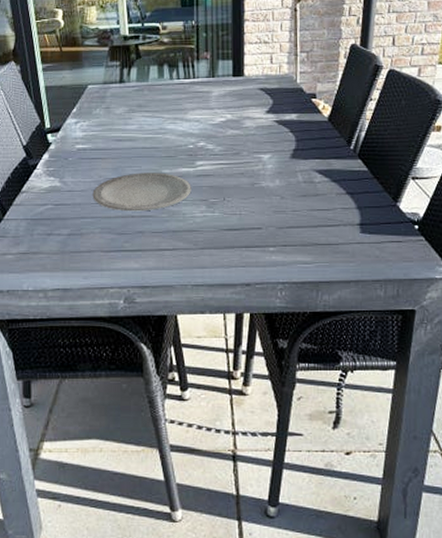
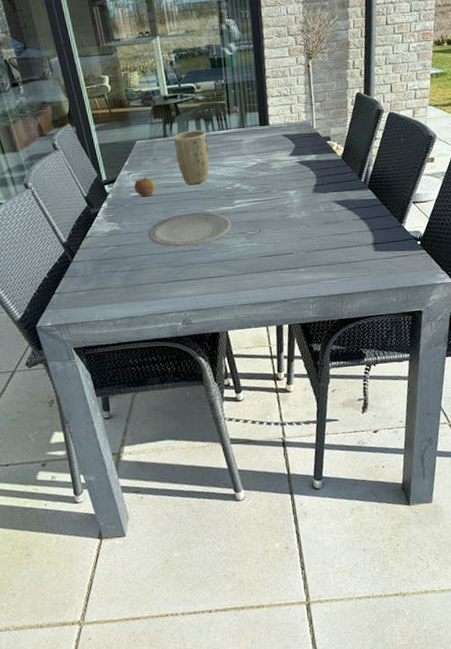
apple: none [82,126,105,149] -> present [134,176,156,197]
plant pot: none [132,77,171,140] -> present [174,130,210,185]

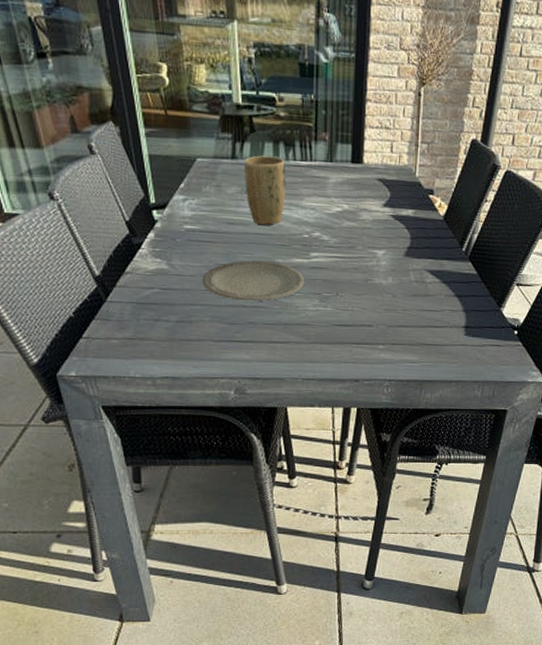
apple: present [134,176,156,197] -> none [190,205,216,232]

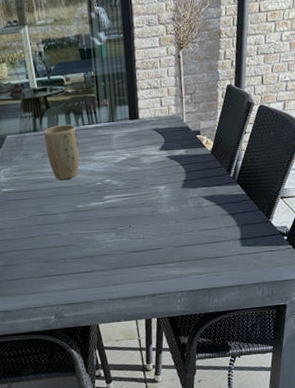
plate: present [202,260,305,302] -> none [20,207,102,243]

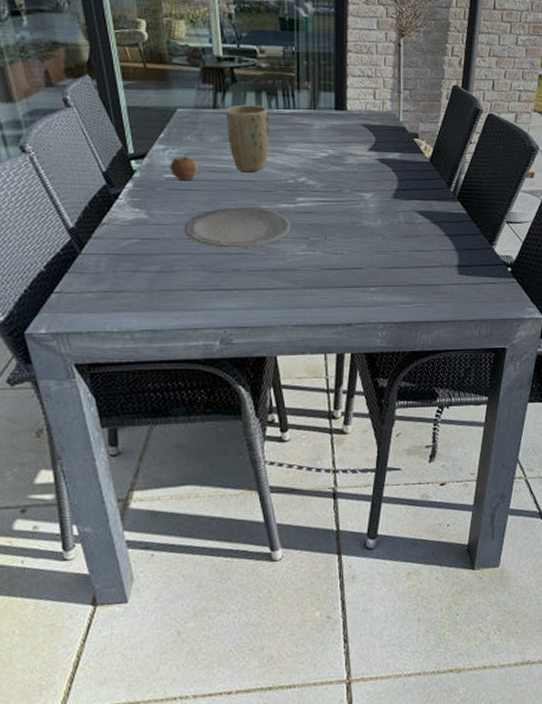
apple: none [6,171,27,192] -> present [171,154,198,180]
plate: none [20,207,102,243] -> present [184,207,292,249]

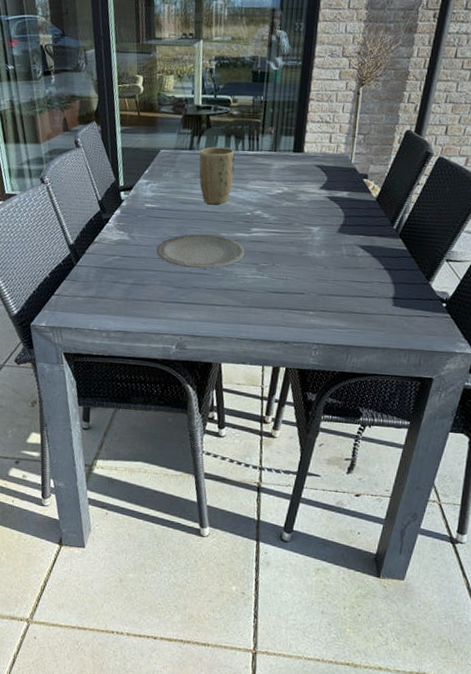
apple: present [171,154,198,180] -> none [150,188,173,210]

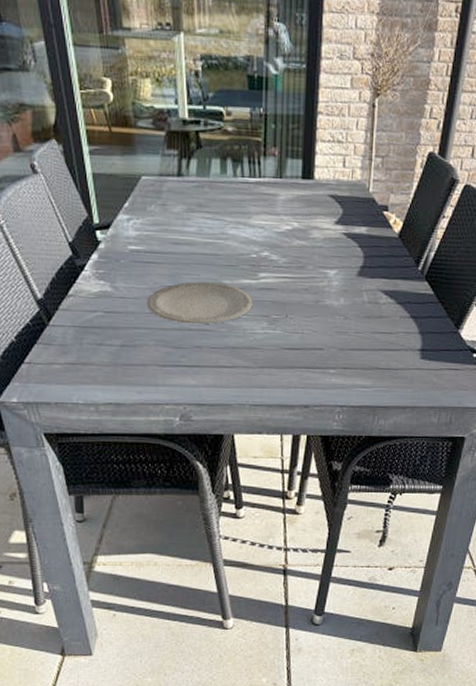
plant pot: present [199,147,235,205] -> none [191,172,234,246]

